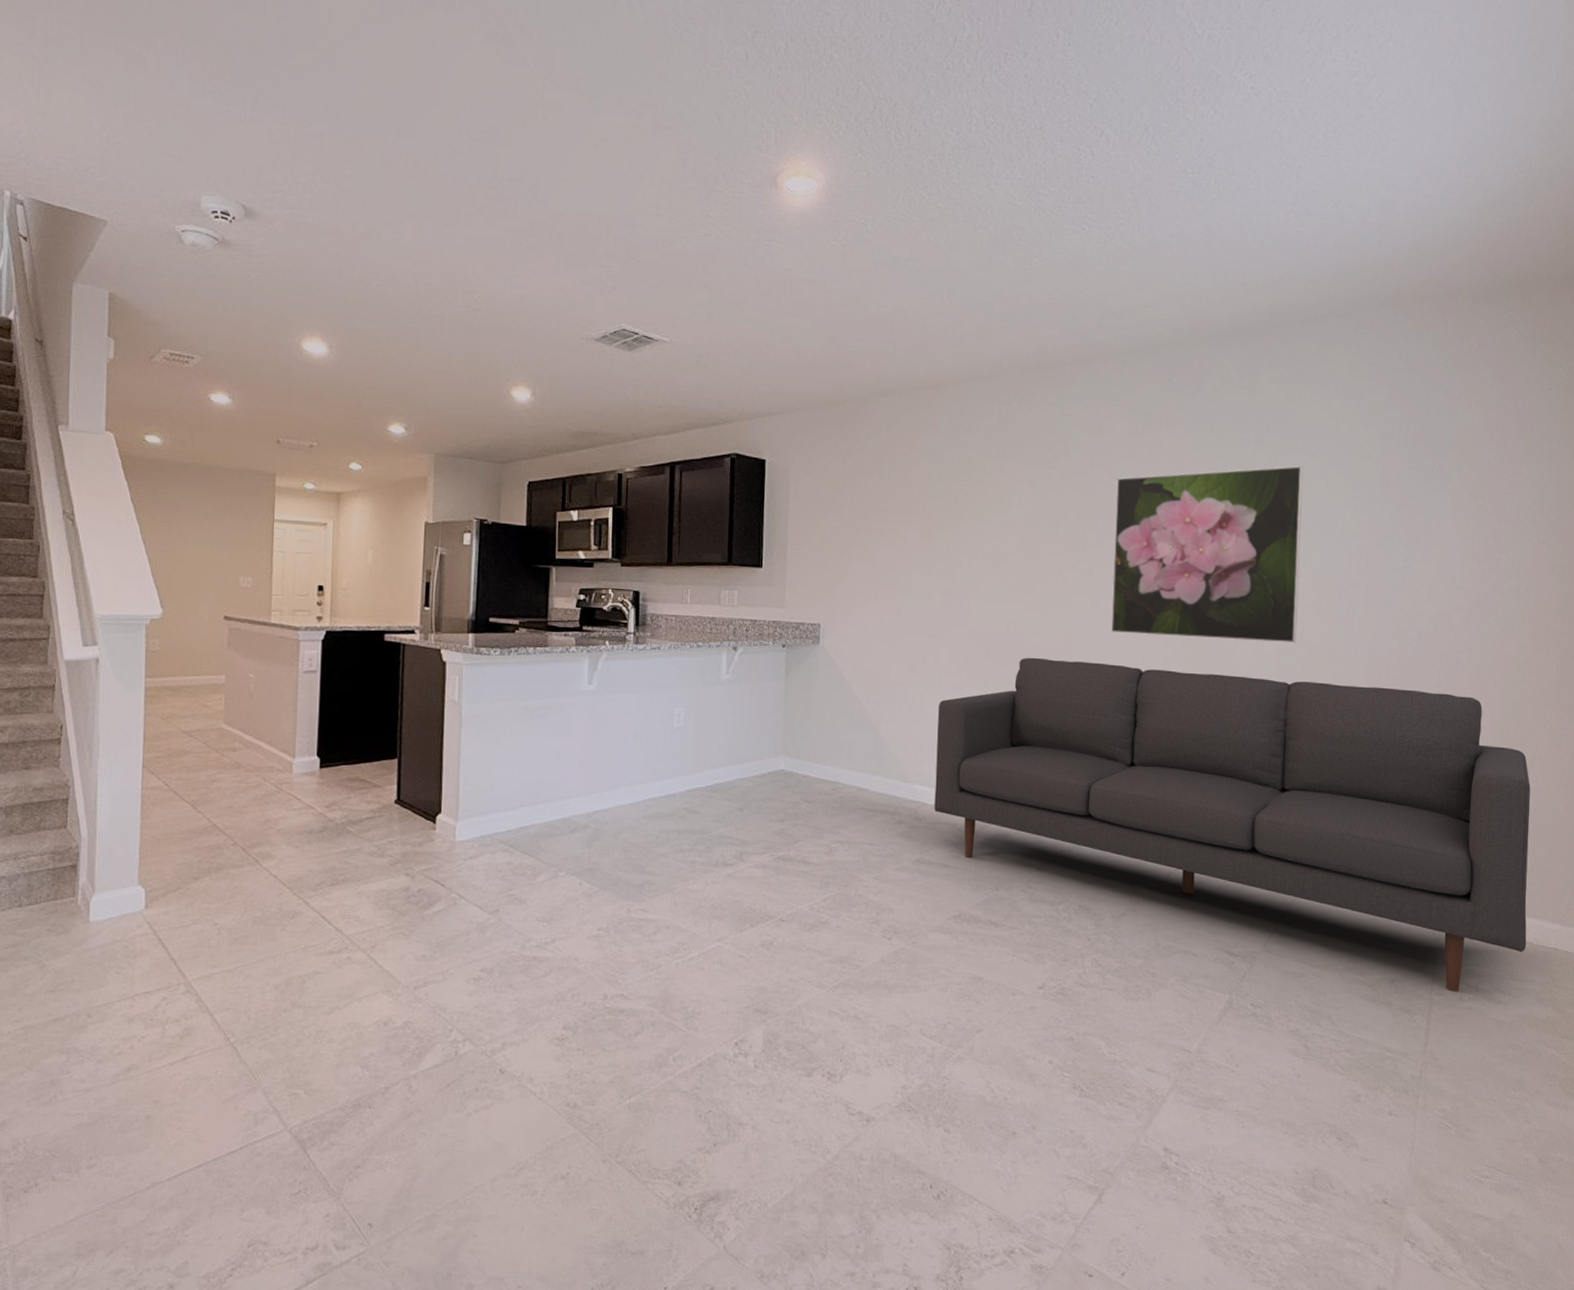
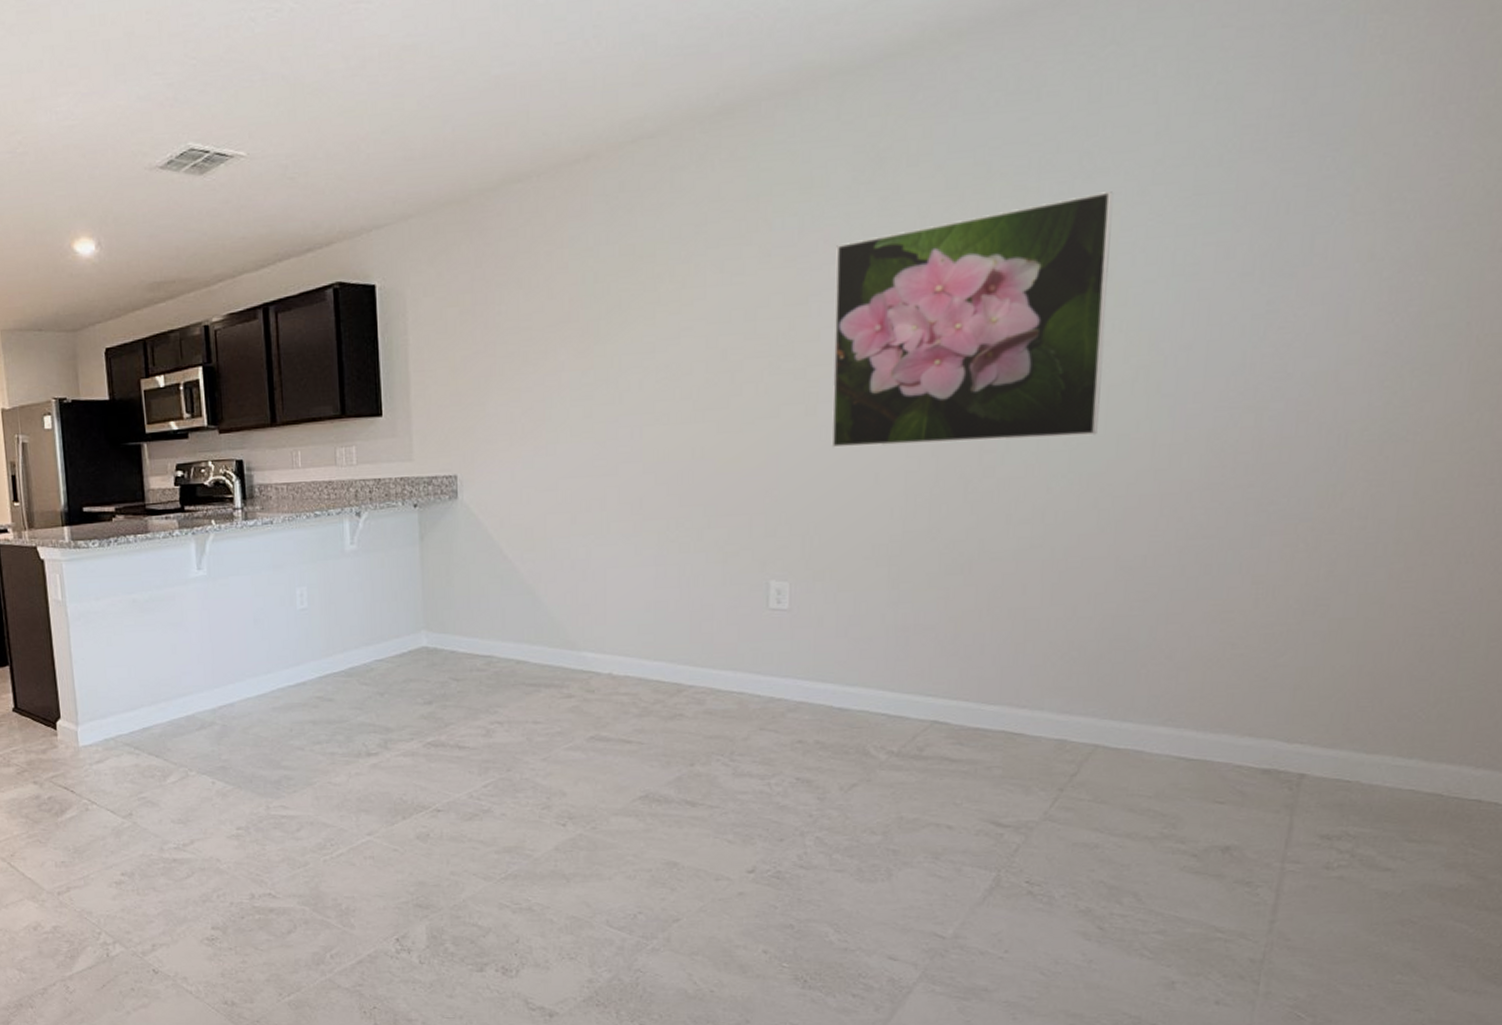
sofa: present [934,657,1531,992] -> none [609,479,1454,859]

